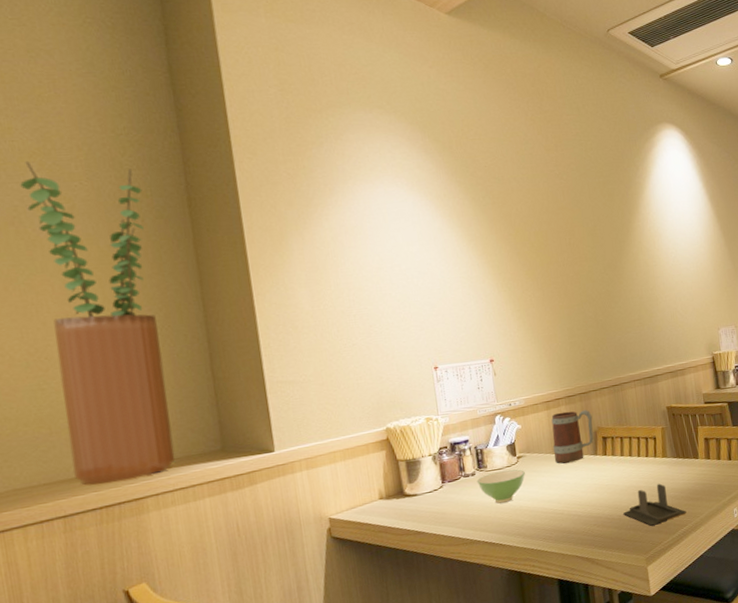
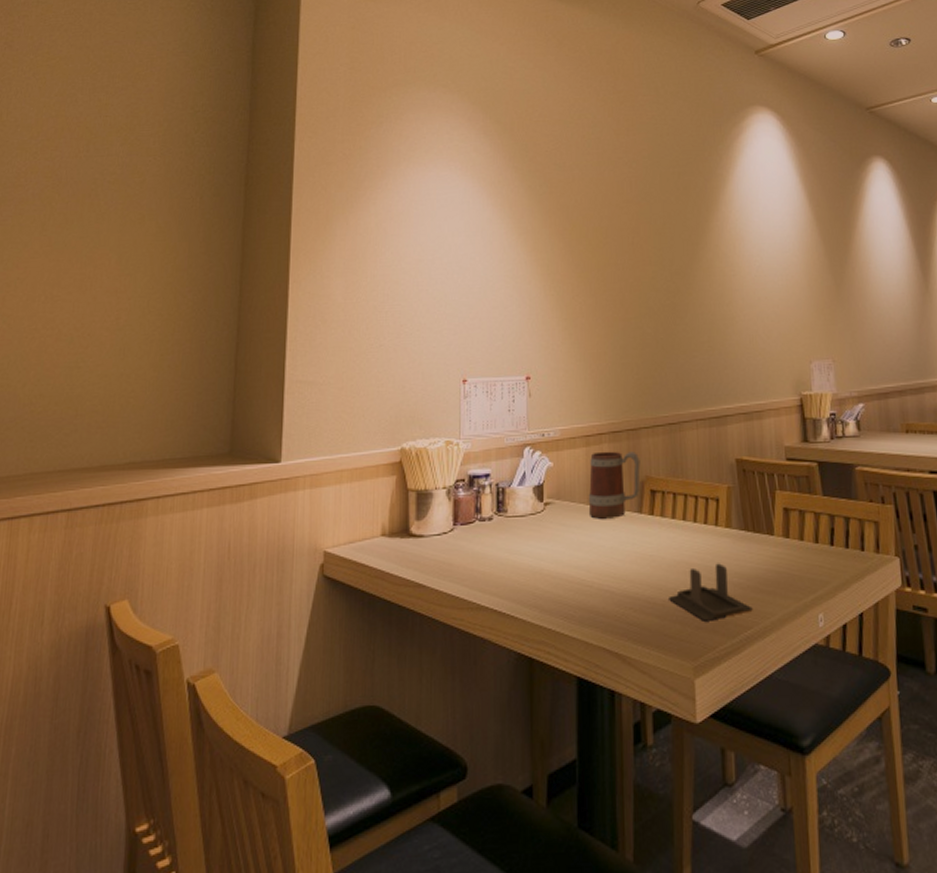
vase: present [20,160,175,485] -> none [87,135,207,477]
bowl: present [476,469,525,504] -> none [493,518,551,561]

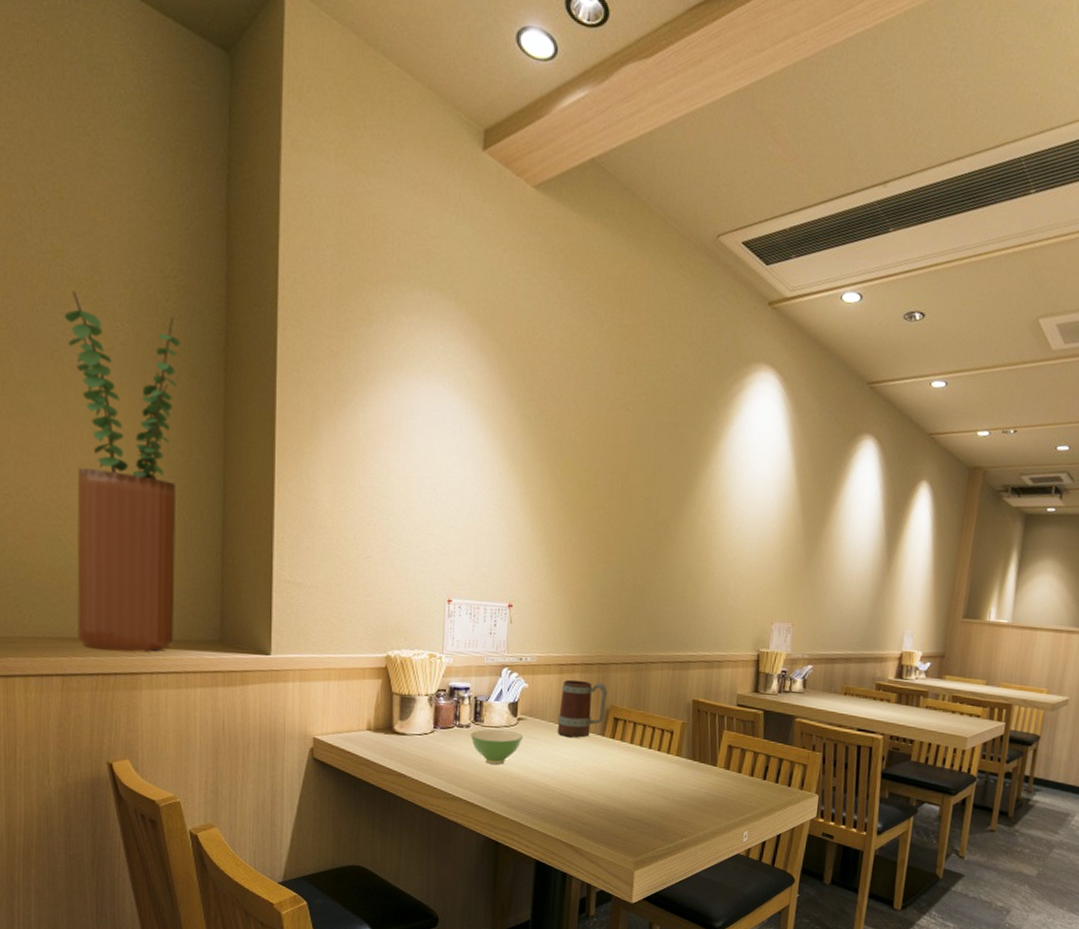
vase: none [87,135,207,477] -> present [64,290,181,651]
bowl: none [493,518,551,561] -> present [470,729,523,765]
napkin holder: present [669,563,753,621] -> none [620,784,690,828]

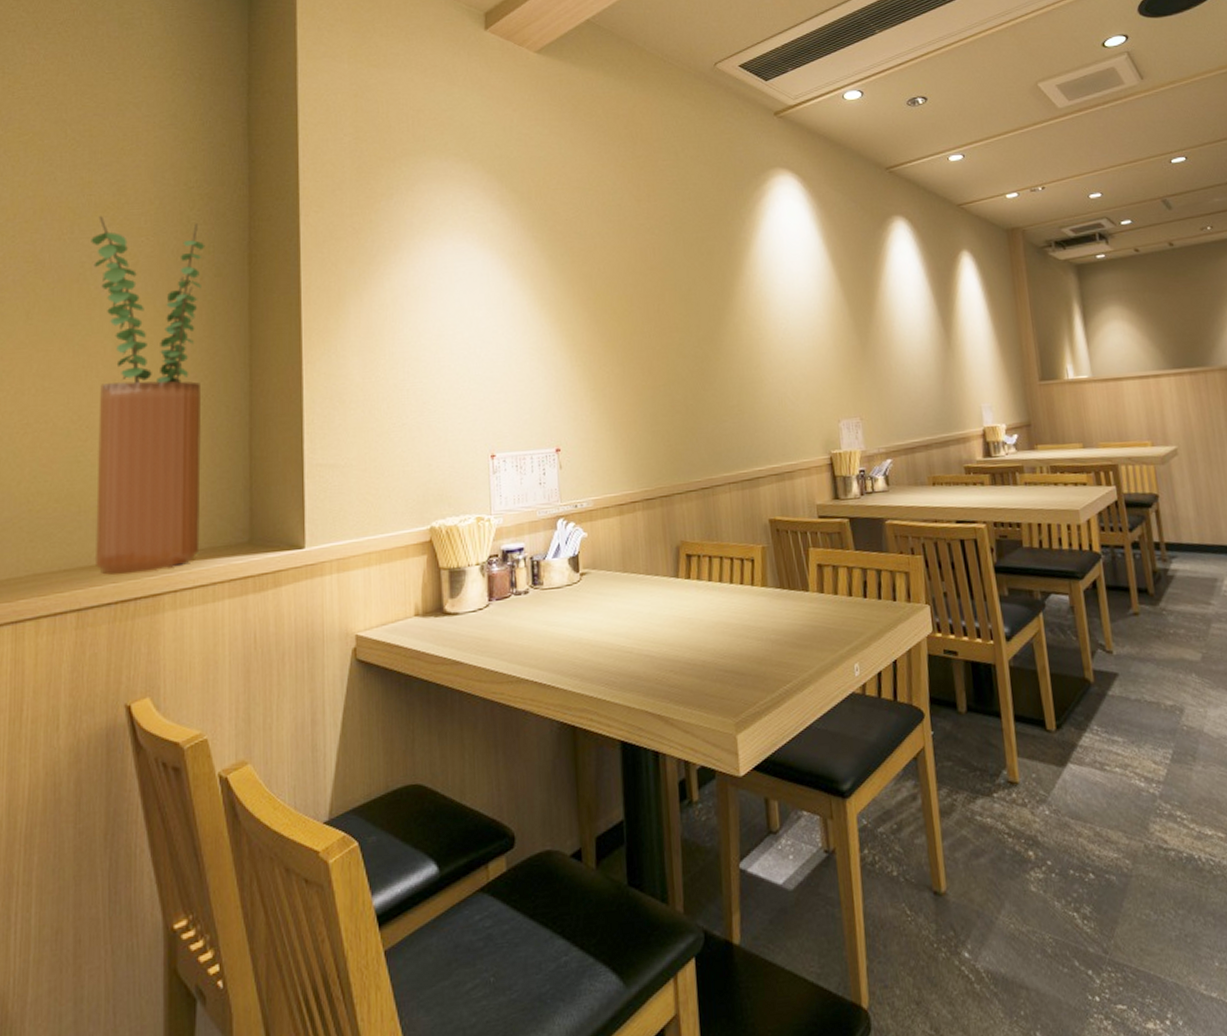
bowl: present [470,729,523,765] -> none [529,589,589,633]
beer mug: present [557,679,608,738] -> none [624,518,676,586]

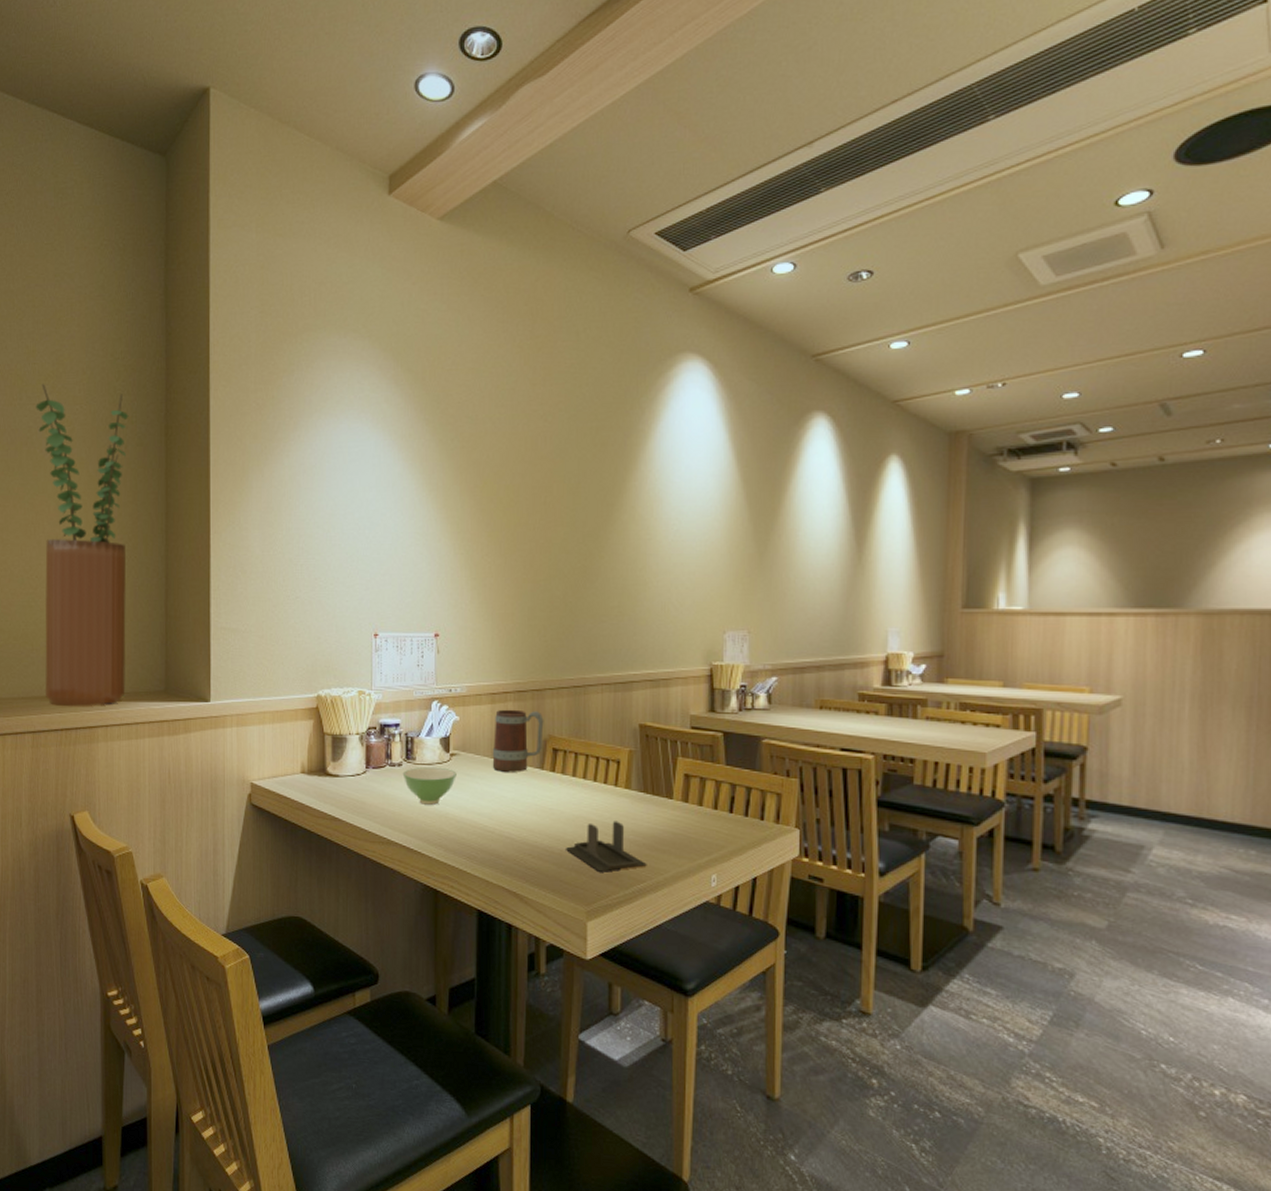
bowl: none [529,589,589,633] -> present [402,766,457,805]
beer mug: none [624,518,676,586] -> present [492,709,544,772]
napkin holder: none [708,621,791,679] -> present [566,821,647,872]

